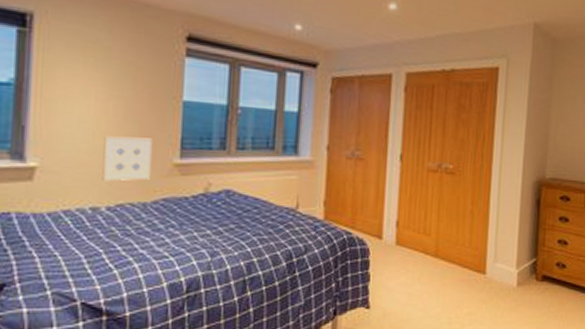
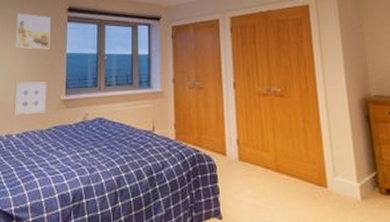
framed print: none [103,34,160,94] -> present [15,13,51,50]

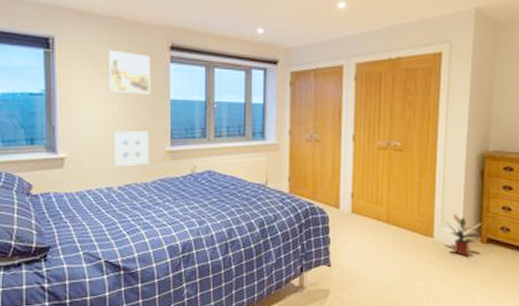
potted plant: none [338,161,379,208] -> present [446,214,481,255]

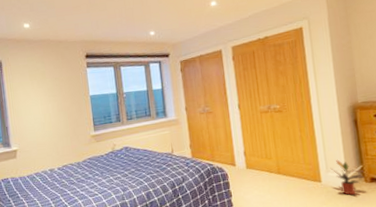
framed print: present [108,50,151,95] -> none [41,64,75,96]
wall art: present [112,131,149,167] -> none [50,122,79,153]

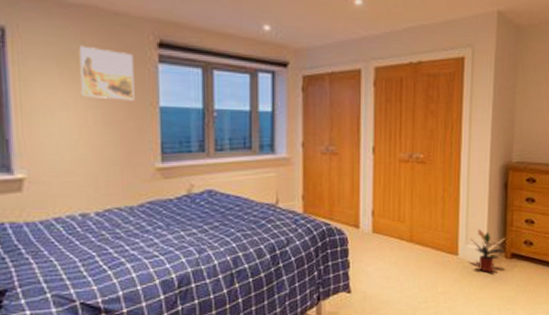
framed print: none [41,64,75,96] -> present [78,45,135,101]

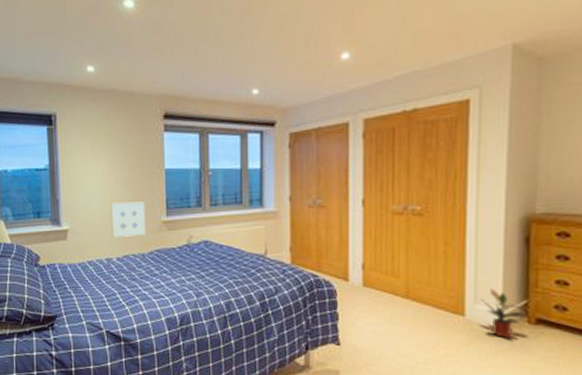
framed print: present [78,45,135,101] -> none [105,122,146,165]
wall art: none [86,145,134,189] -> present [111,202,145,238]

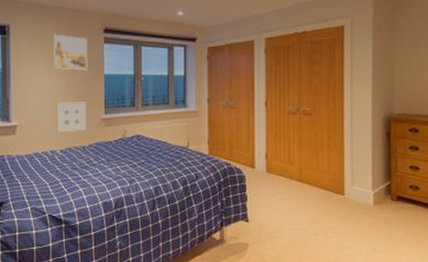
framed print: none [105,122,146,165] -> present [53,34,88,71]
potted plant: present [480,288,528,338] -> none [356,173,391,212]

